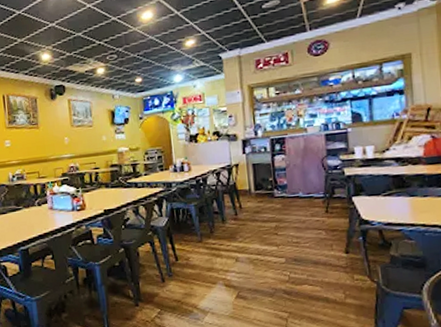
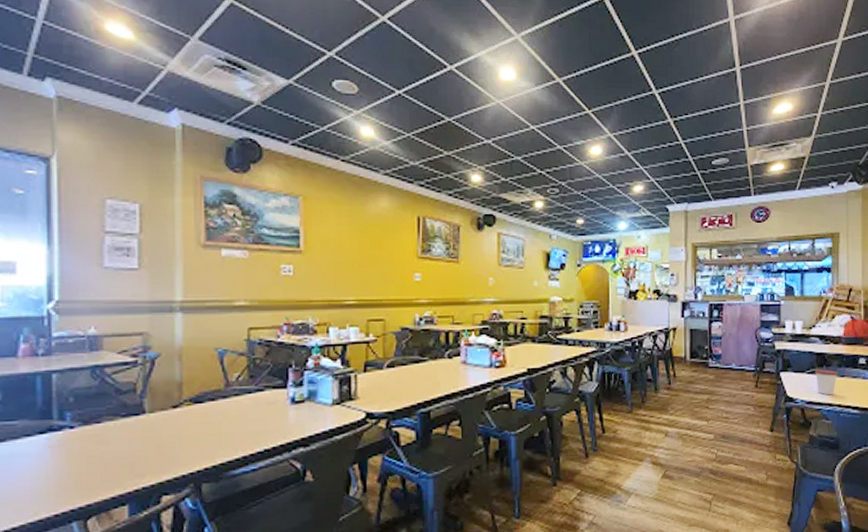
cup: none [391,186,420,216] -> present [814,365,839,395]

